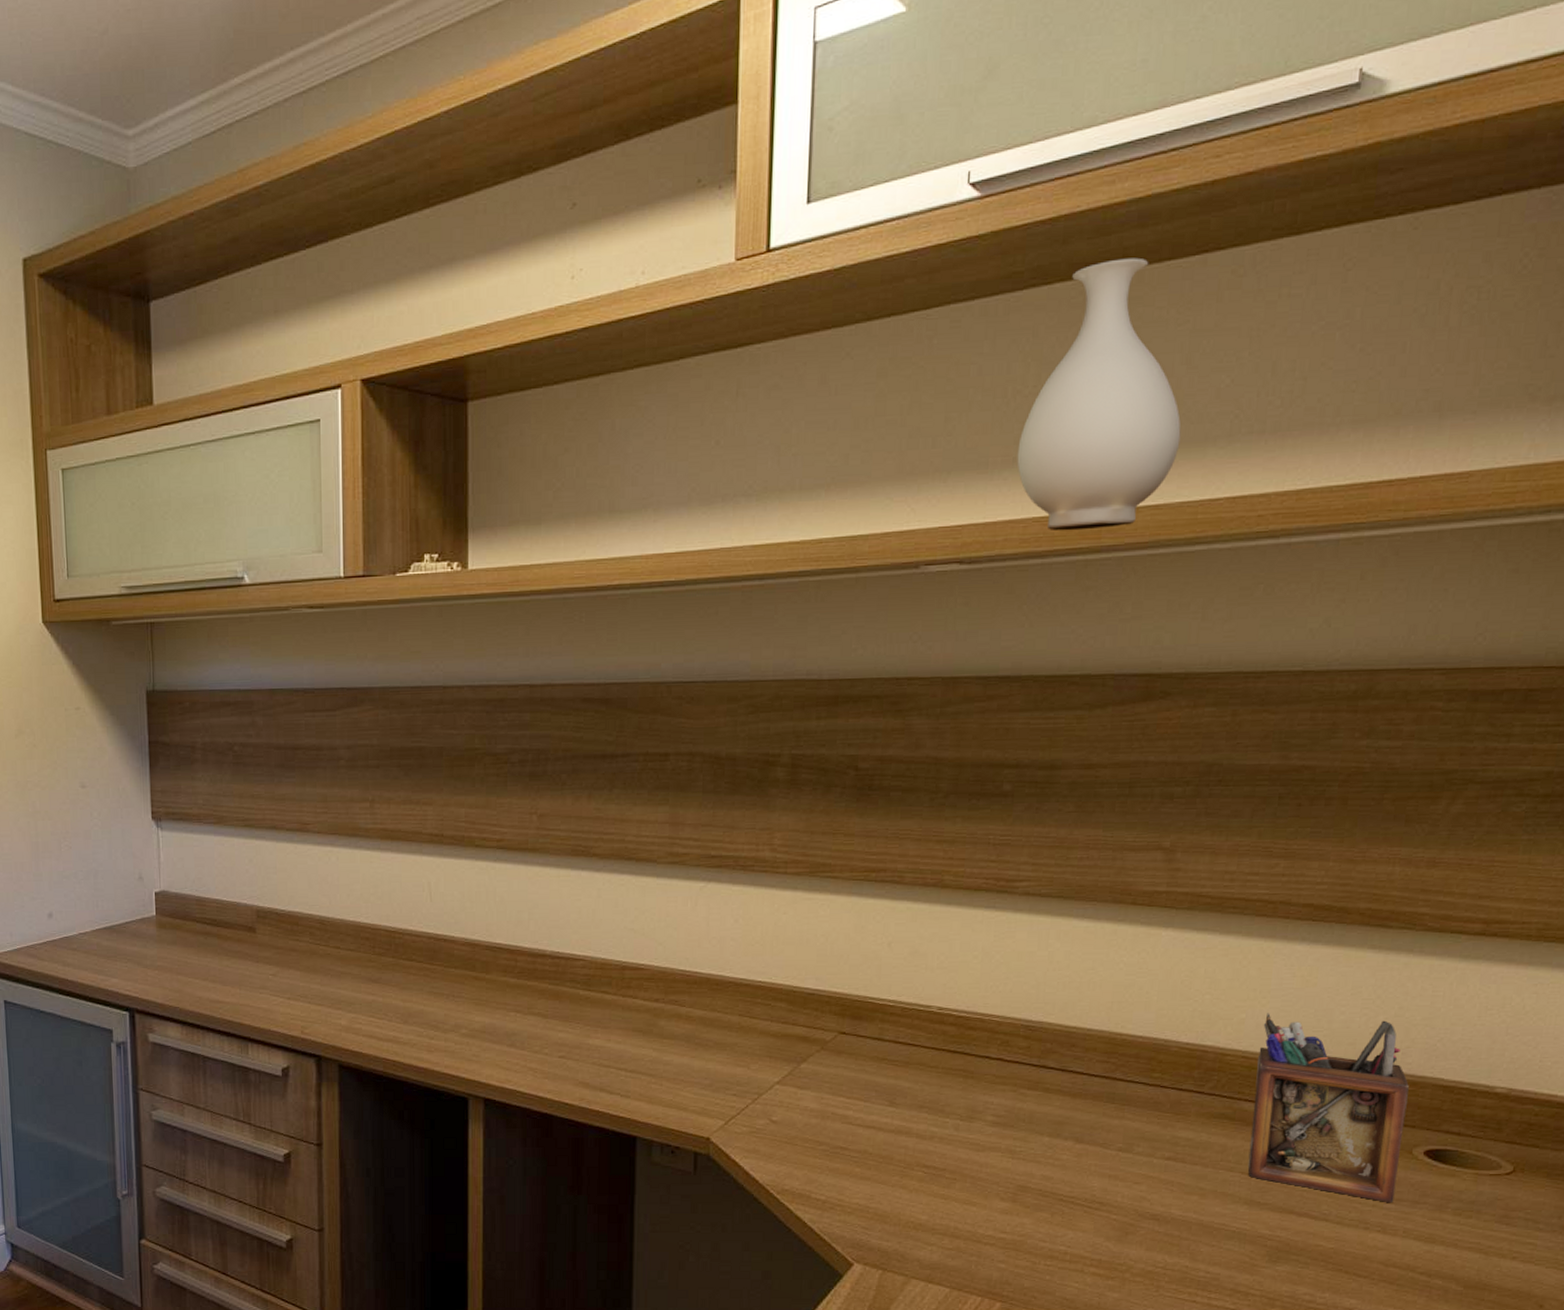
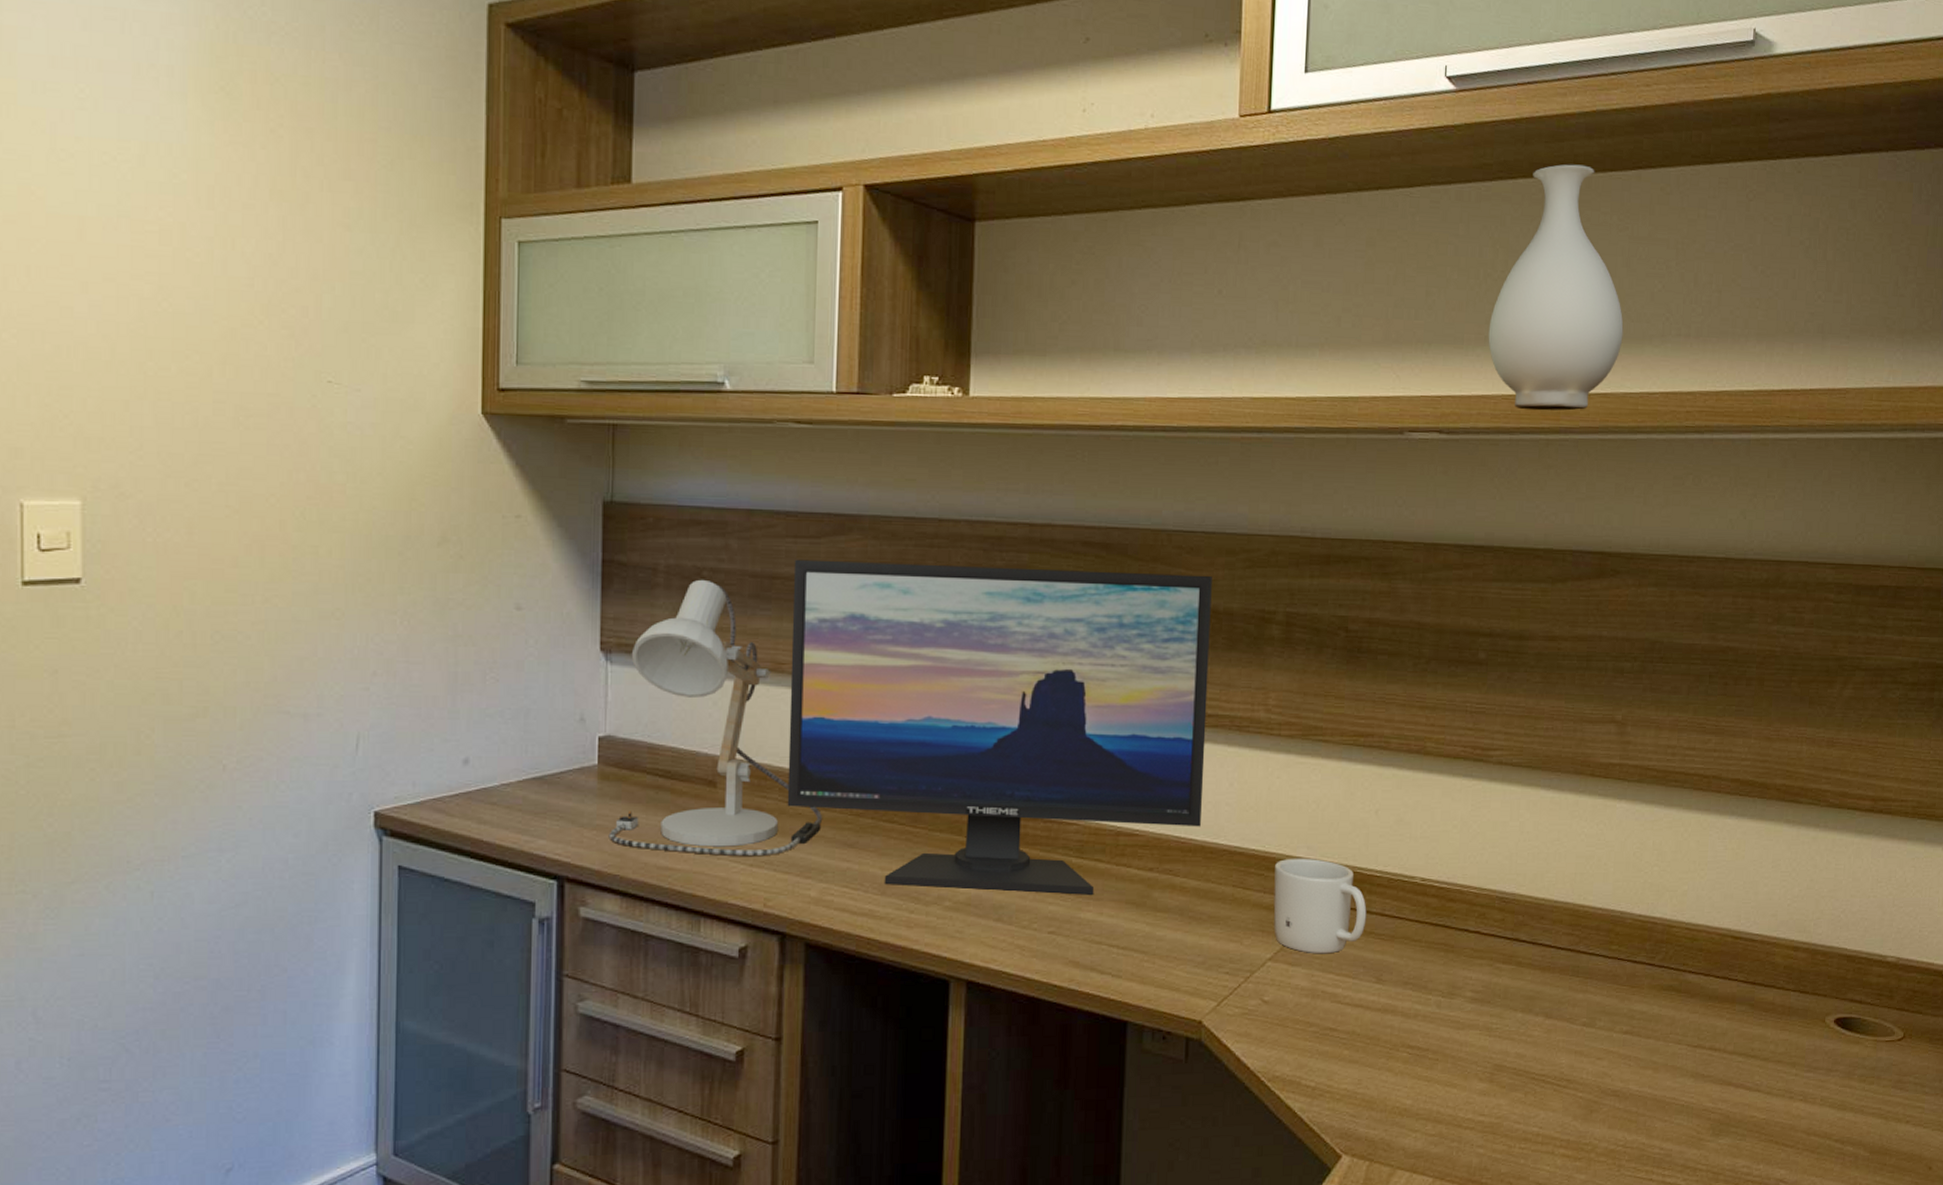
desk lamp: none [168,753,349,992] -> present [608,579,823,857]
computer monitor: none [313,723,714,1024] -> present [787,559,1212,895]
mug: none [781,988,879,1079] -> present [1273,858,1367,954]
desk organizer: present [1248,1013,1409,1203] -> none [1693,885,1820,1072]

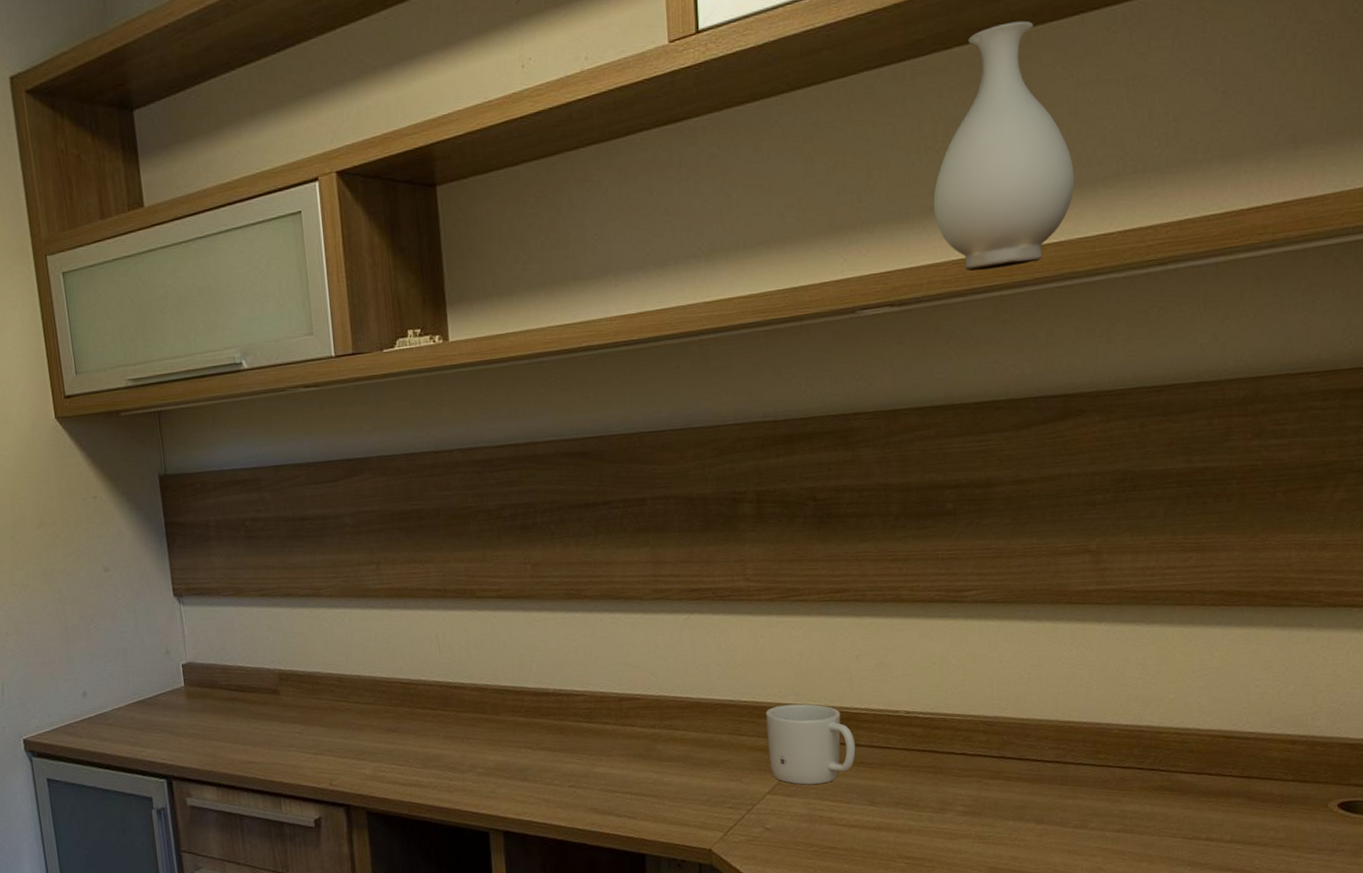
desk lamp: present [608,579,823,857] -> none [198,528,369,749]
computer monitor: present [787,559,1212,895] -> none [318,467,694,760]

